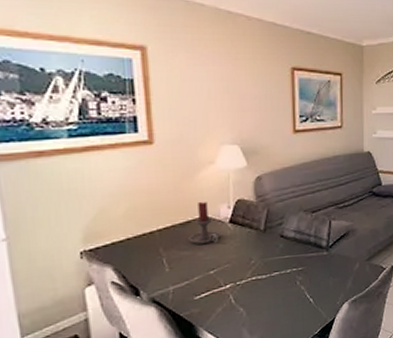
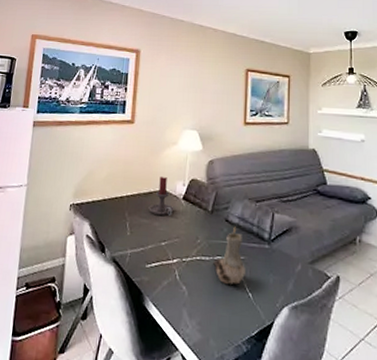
candle holder: none [271,240,305,296] -> present [213,226,245,285]

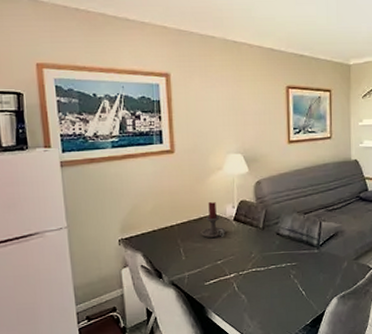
candle holder: present [213,226,245,285] -> none [268,238,298,287]

